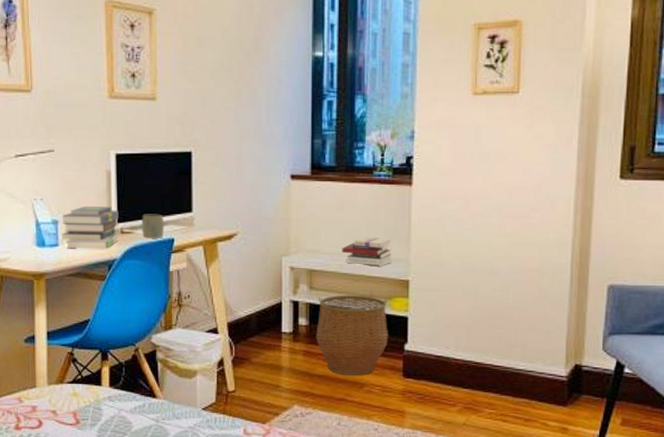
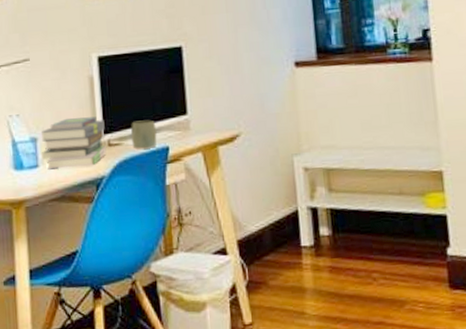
basket: present [316,294,389,375] -> none [339,193,427,293]
books: present [342,237,392,268] -> none [361,124,421,159]

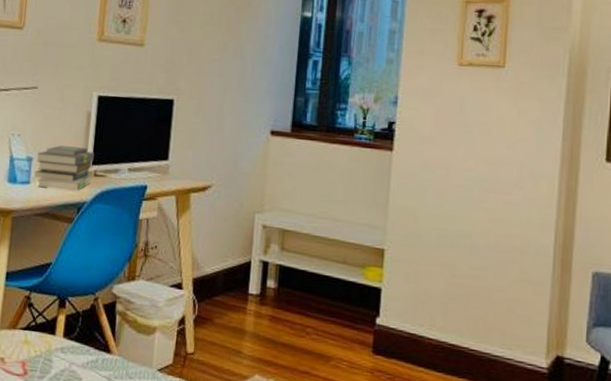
mug: present [130,120,157,150] -> none [115,158,139,185]

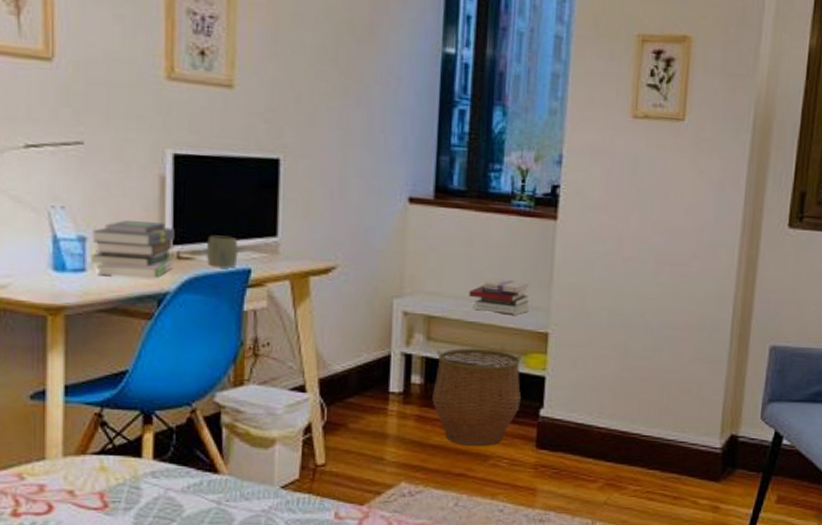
mug: none [115,158,139,185] -> present [206,235,238,268]
basket: none [284,259,361,348] -> present [432,348,522,446]
books: none [317,200,369,233] -> present [469,278,530,317]

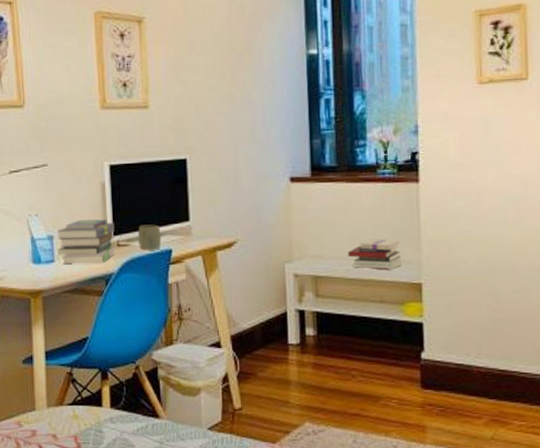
basket: present [432,348,522,446] -> none [325,301,404,388]

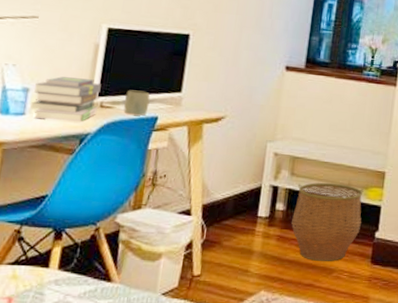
basket: none [325,301,404,388] -> present [291,182,364,261]
books: present [348,238,403,271] -> none [326,129,373,159]

